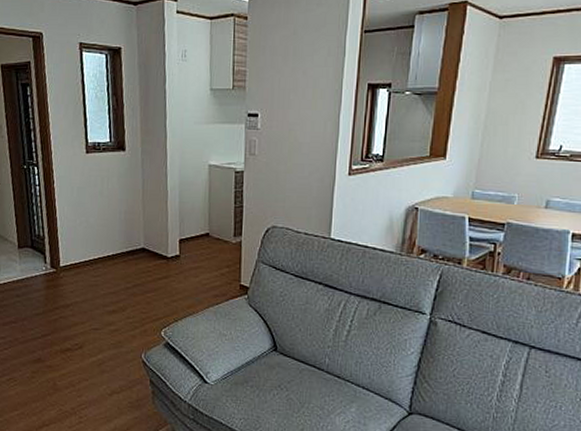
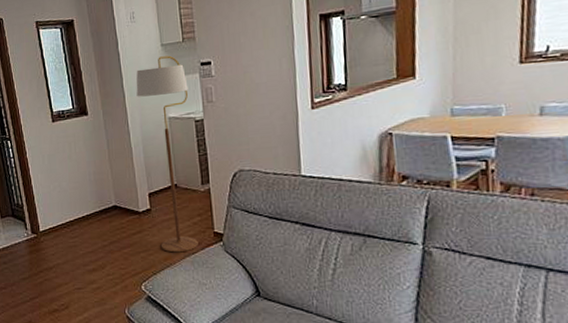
floor lamp: none [179,101,233,302] -> present [136,55,198,253]

